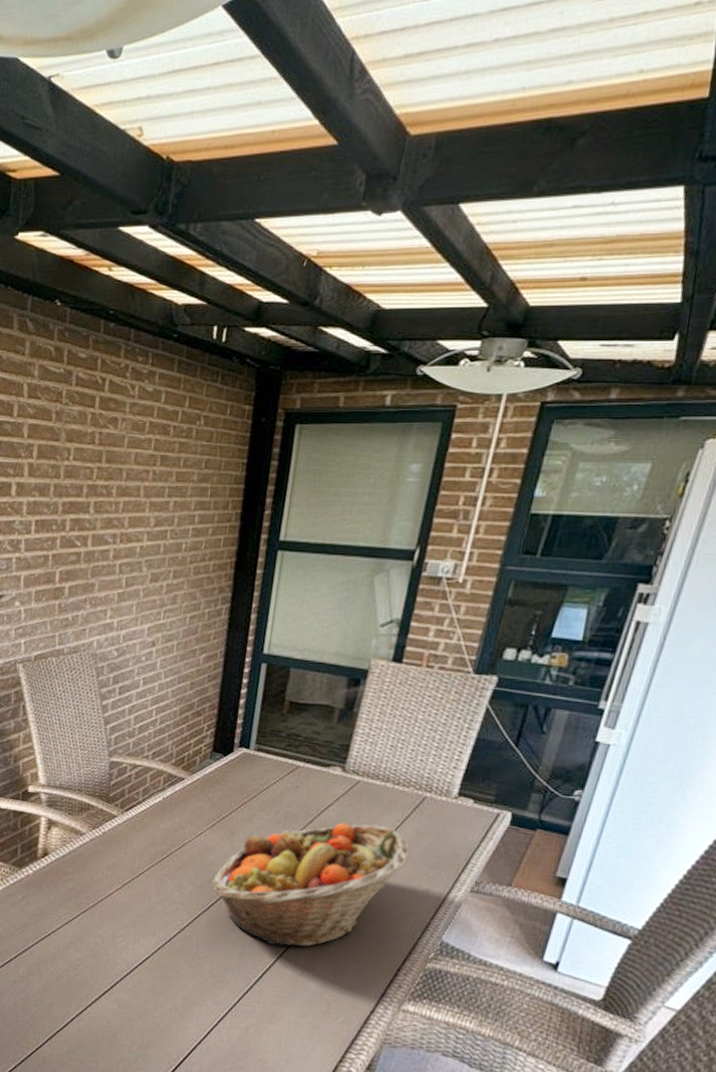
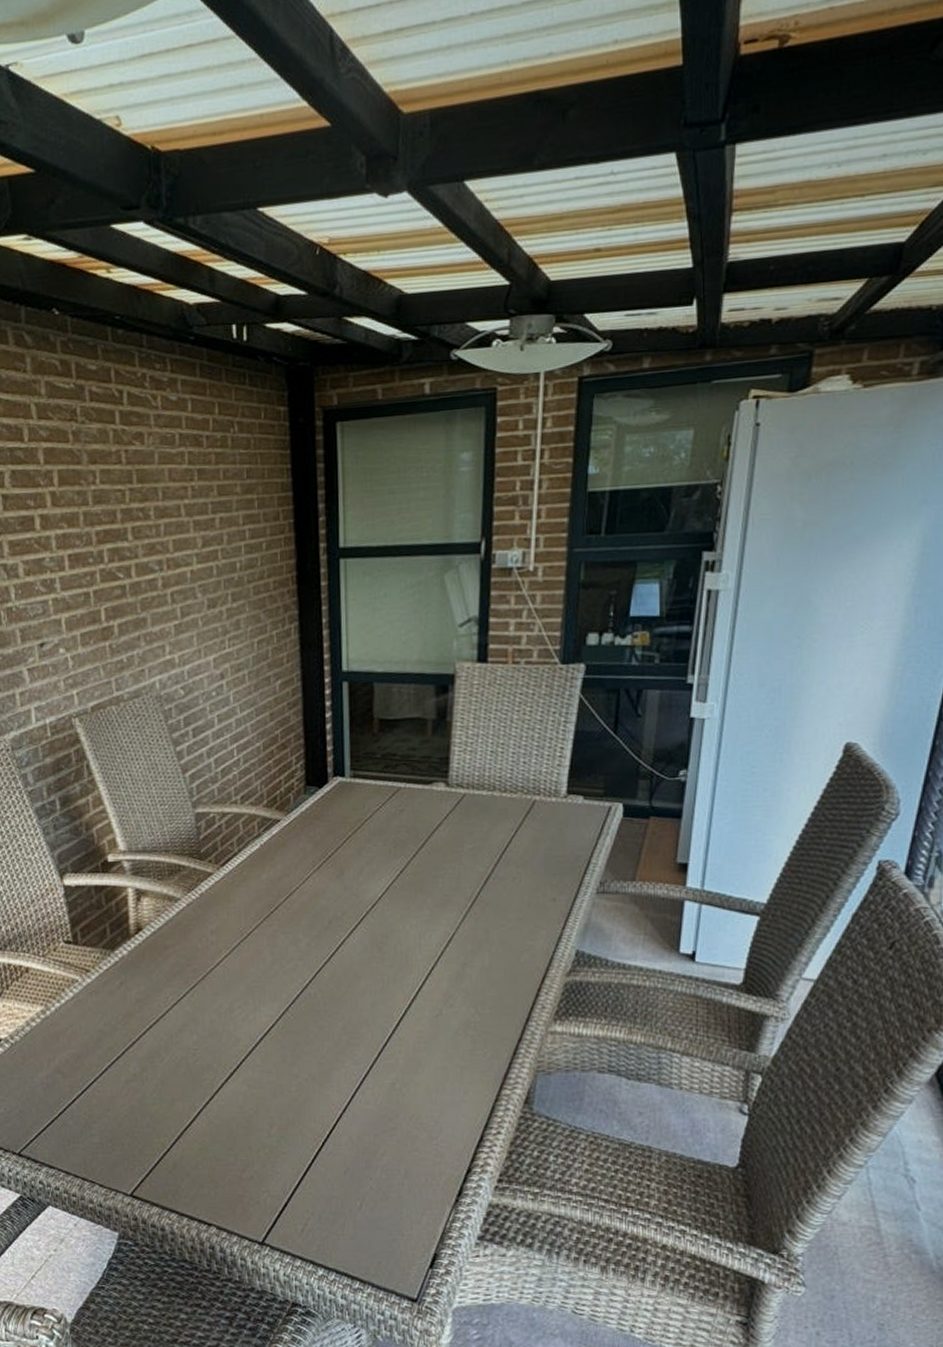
fruit basket: present [211,822,410,947] -> none [328,838,530,988]

